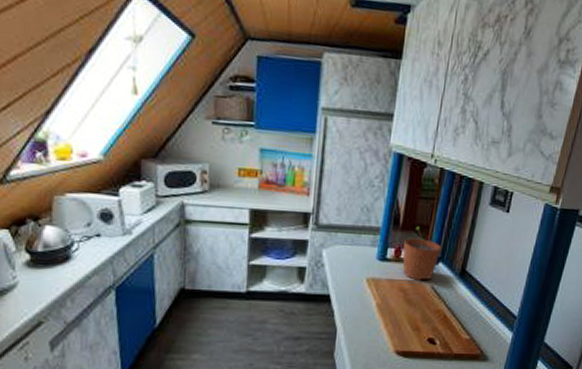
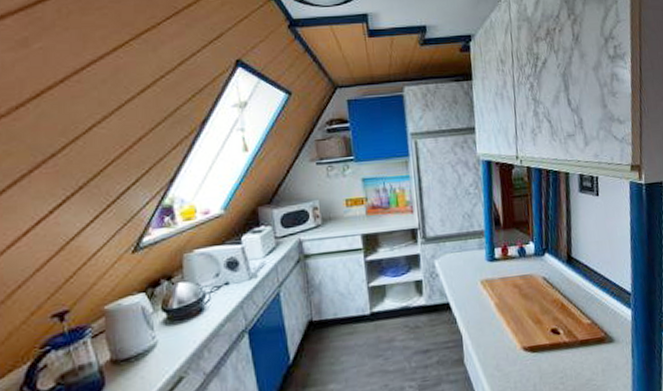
plant pot: present [402,226,442,280] -> none [508,223,544,275]

